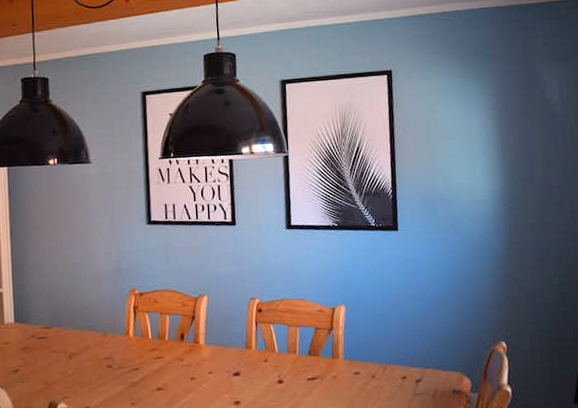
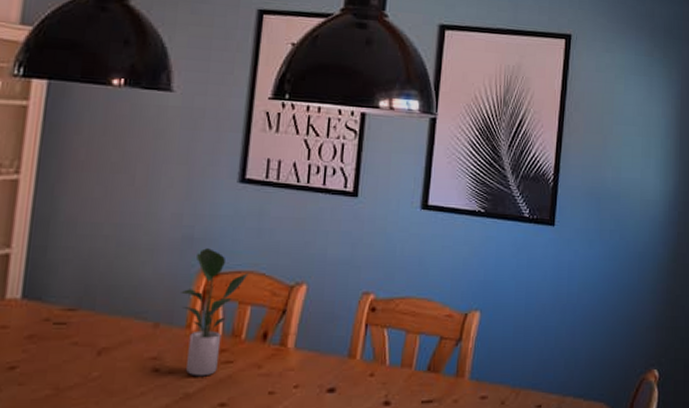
potted plant: none [118,275,164,370] -> present [181,248,249,377]

